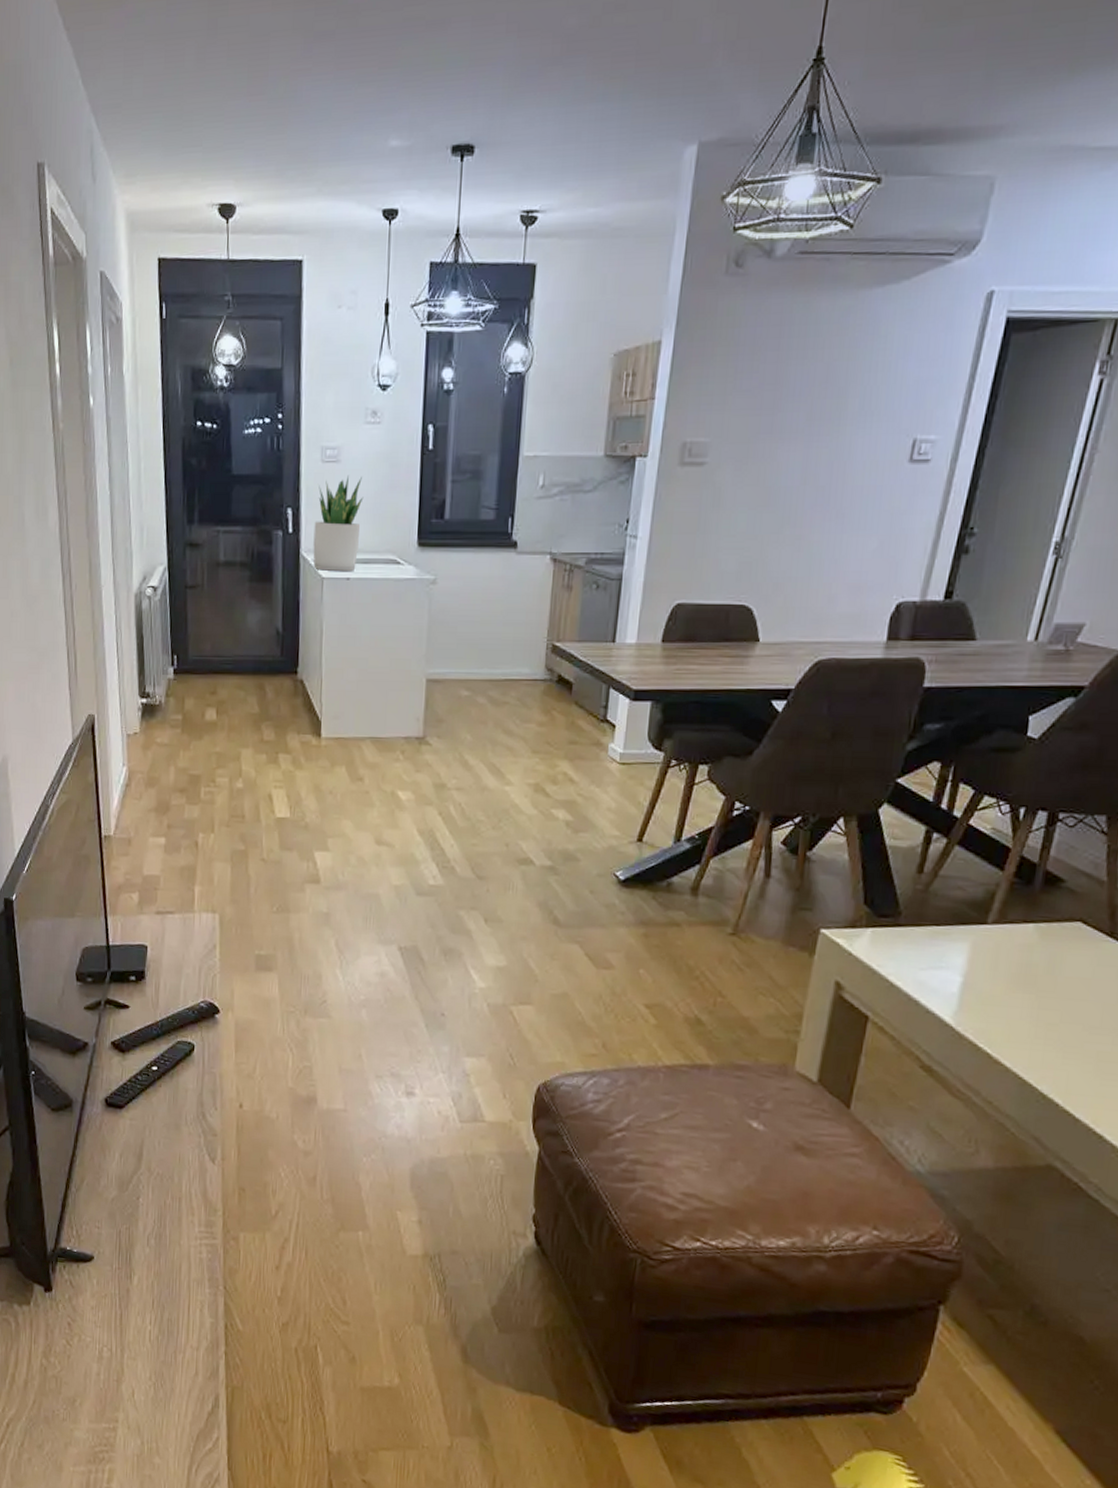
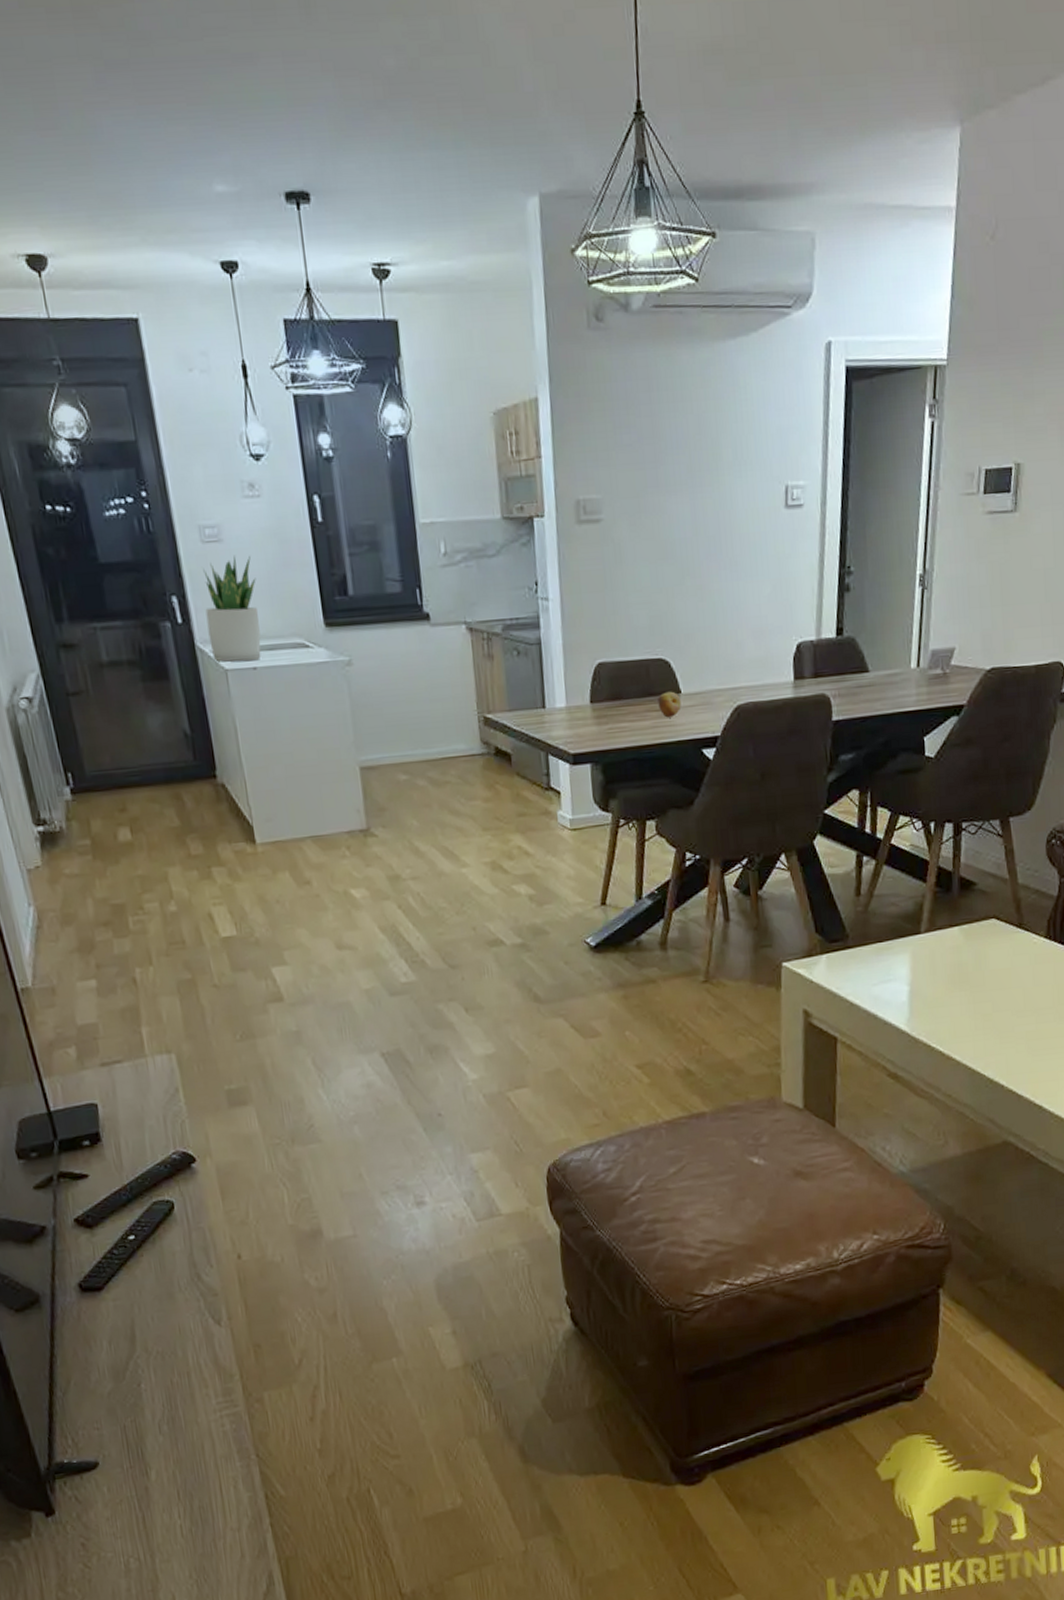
fruit: none [731,639,758,665] -> present [656,691,681,718]

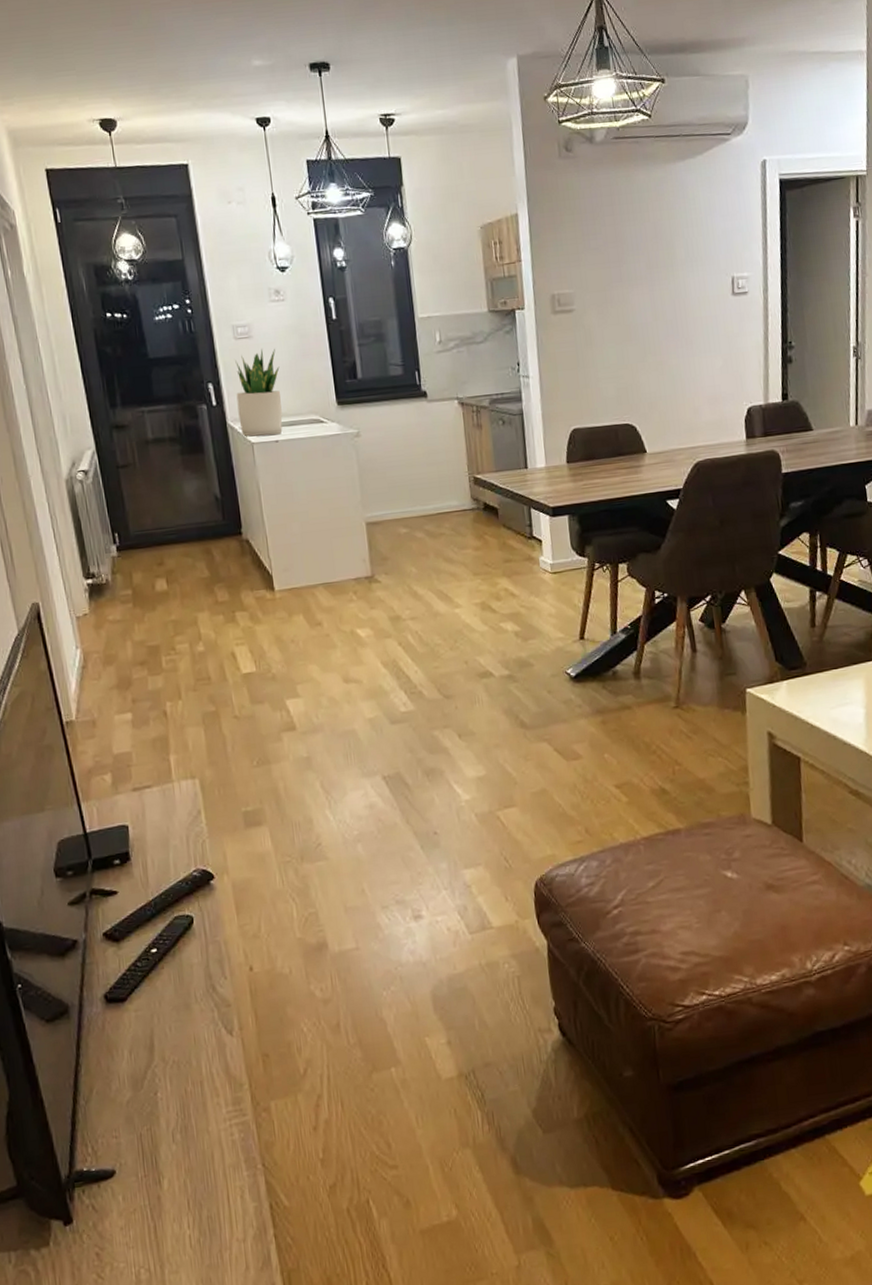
fruit: present [656,691,681,718] -> none [625,451,647,474]

